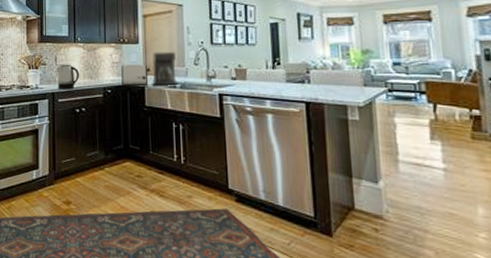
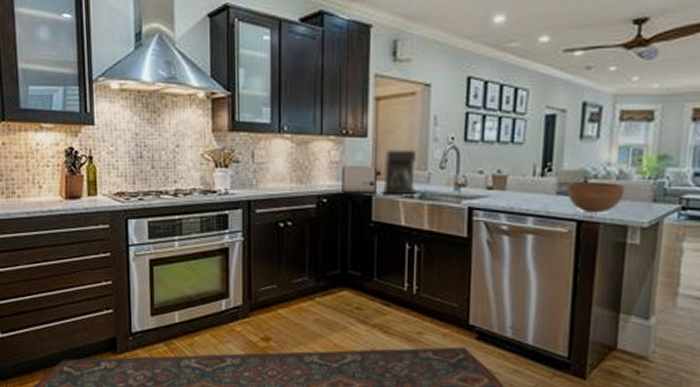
kettle: present [57,64,80,90] -> none [254,162,286,197]
bowl: none [294,71,340,96] -> present [567,181,625,214]

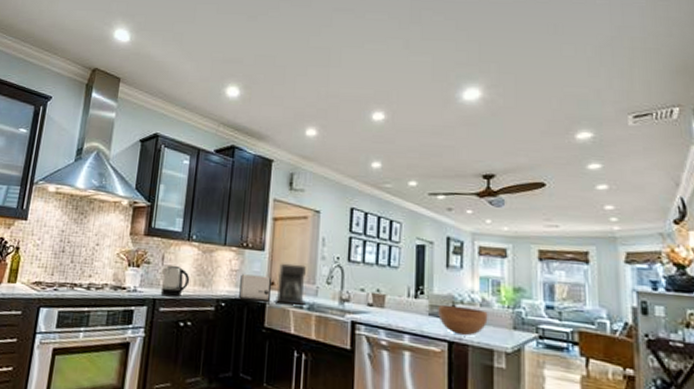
kettle: none [254,162,286,197] -> present [160,265,190,297]

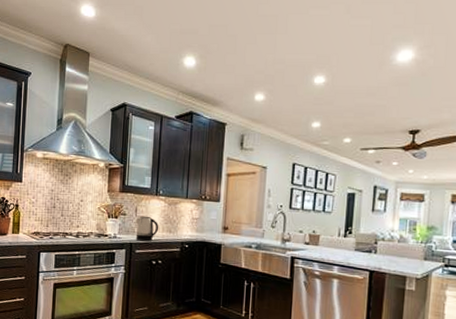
toaster: present [239,274,274,303] -> none [199,221,228,244]
coffee maker: present [276,263,307,305] -> none [229,211,255,245]
bowl: present [438,304,488,337] -> none [362,241,404,267]

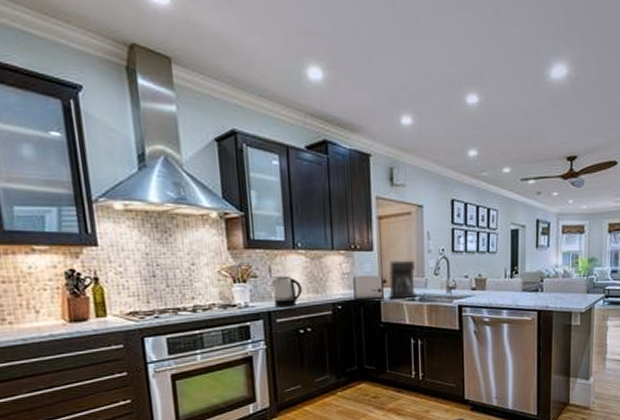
toaster: none [199,221,228,244] -> present [353,275,386,301]
coffee maker: none [229,211,255,245] -> present [389,260,418,298]

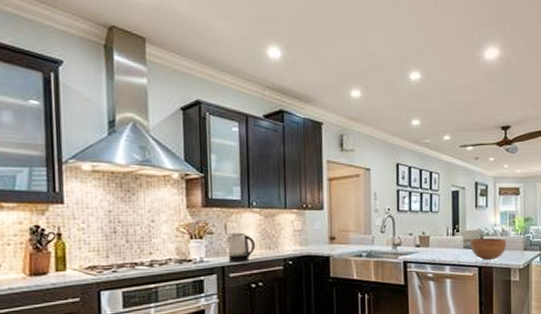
toaster: present [353,275,386,301] -> none [304,232,335,257]
coffee maker: present [389,260,418,298] -> none [338,218,365,254]
bowl: none [530,280,568,305] -> present [470,237,507,261]

